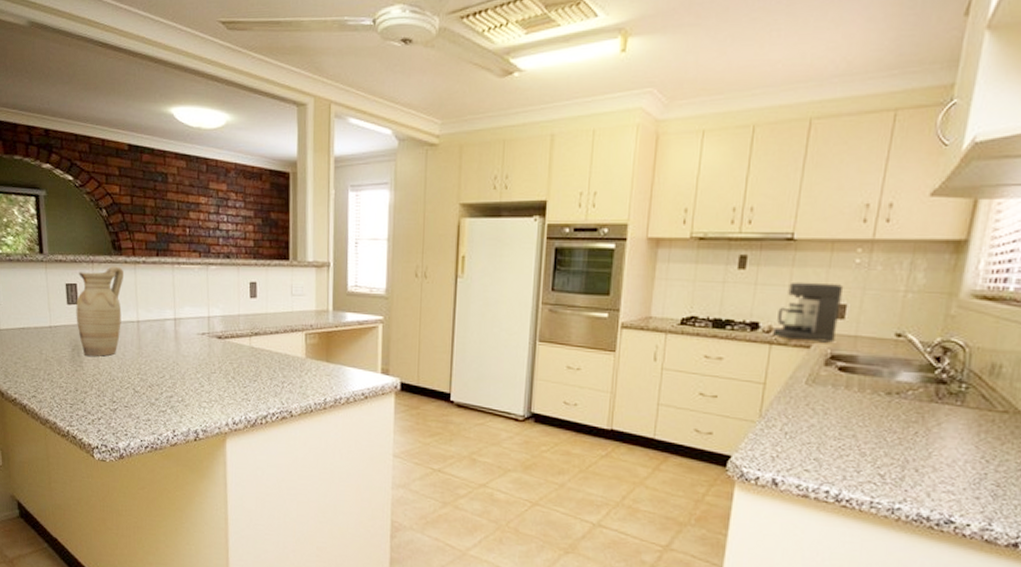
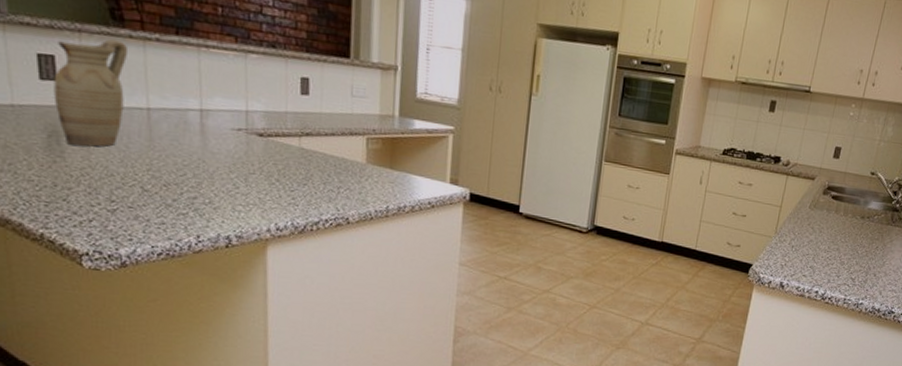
coffee maker: present [773,282,844,343] -> none [790,126,841,177]

